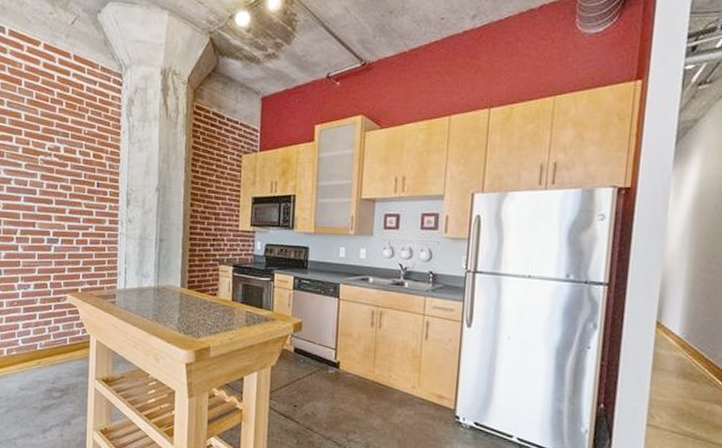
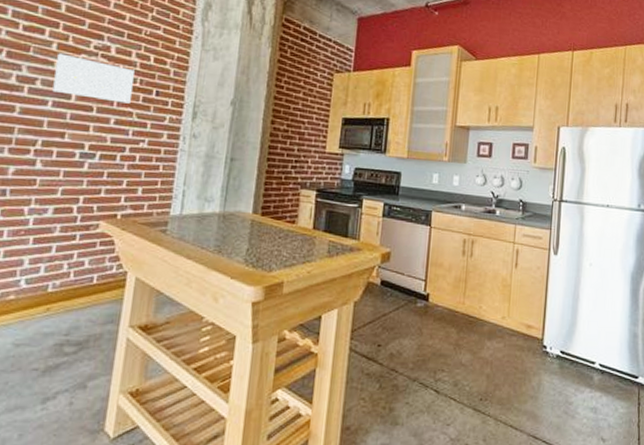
wall art: none [23,156,79,195] -> present [52,53,135,104]

